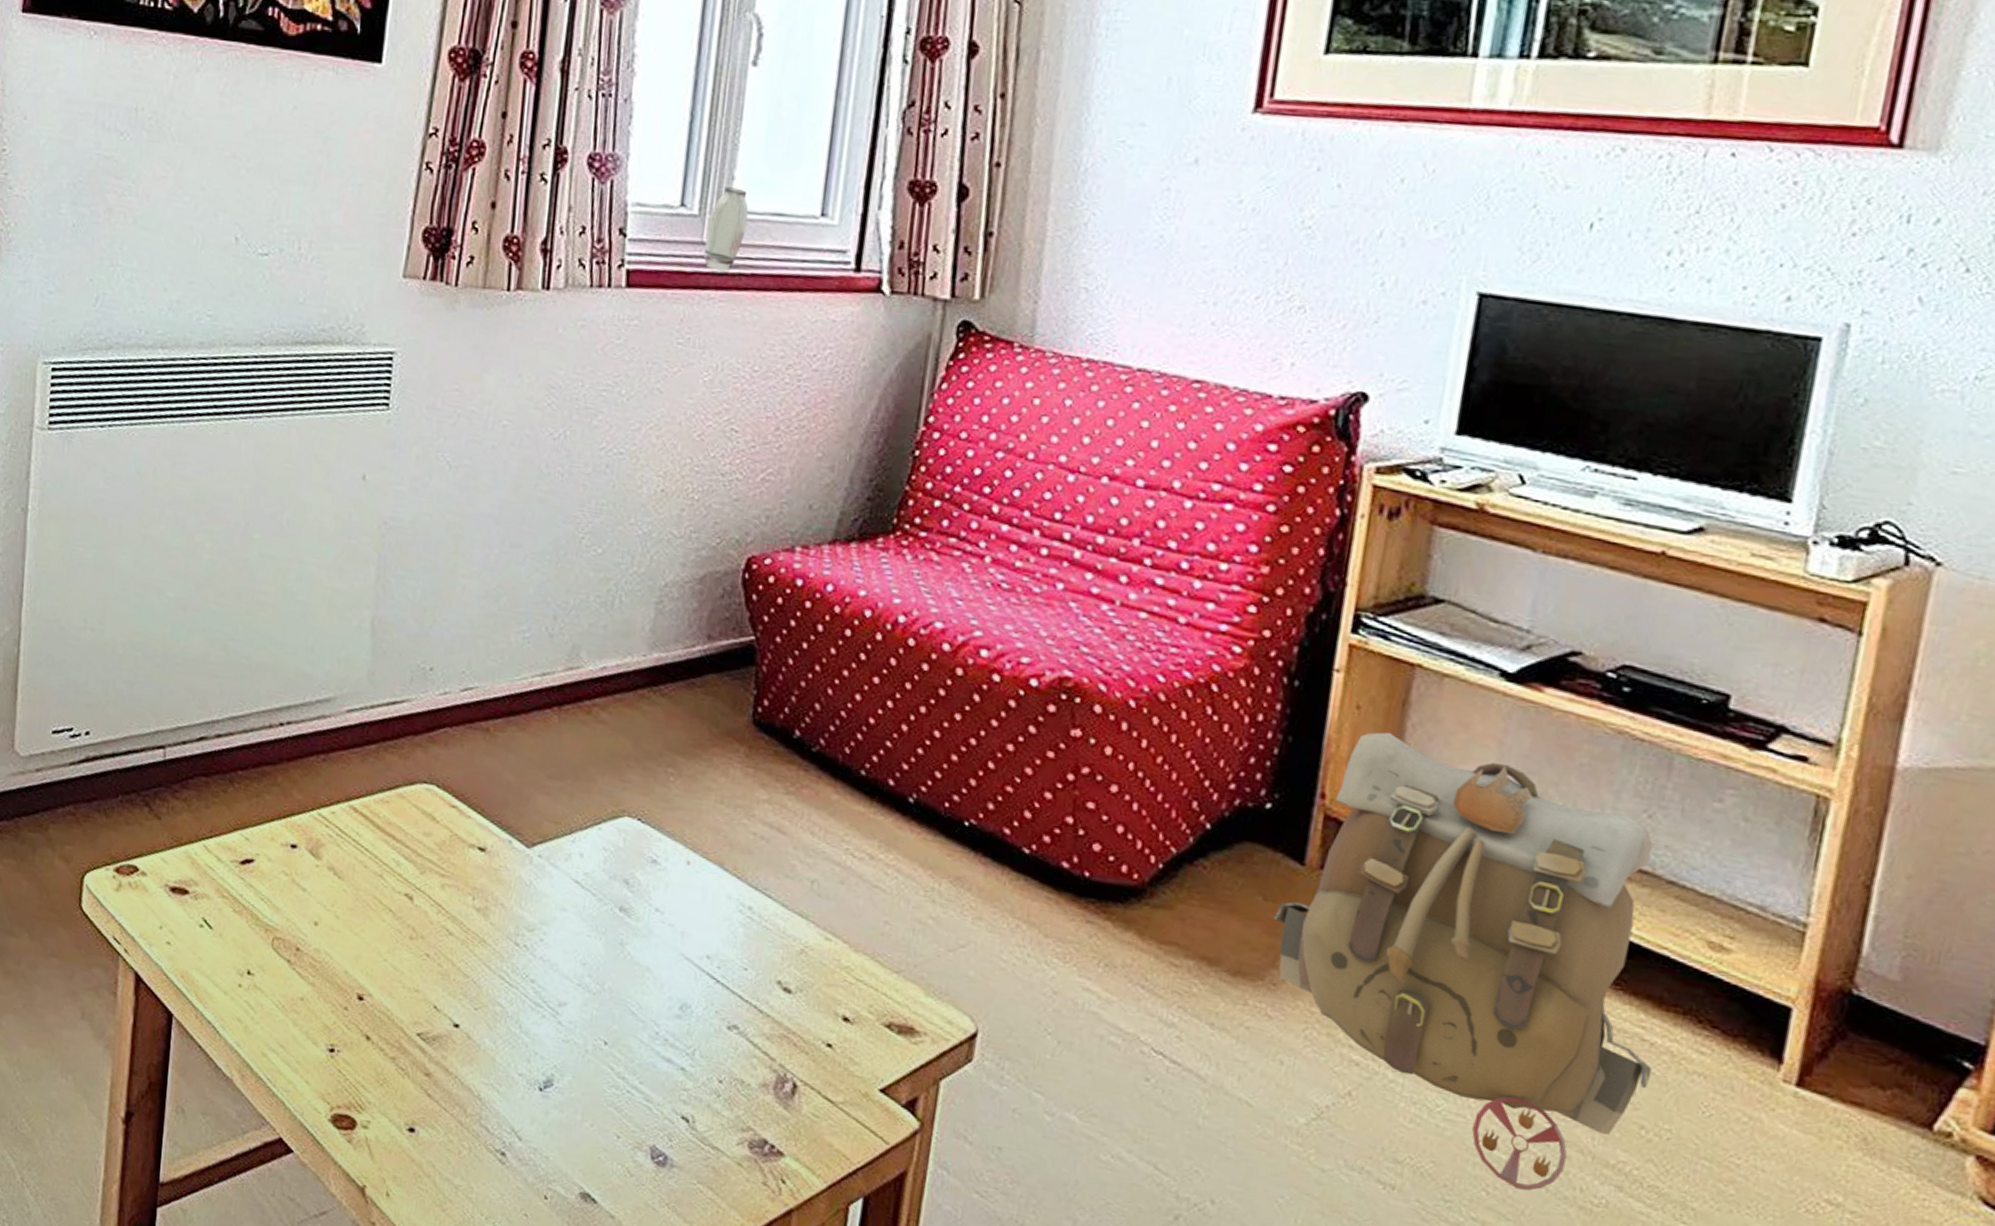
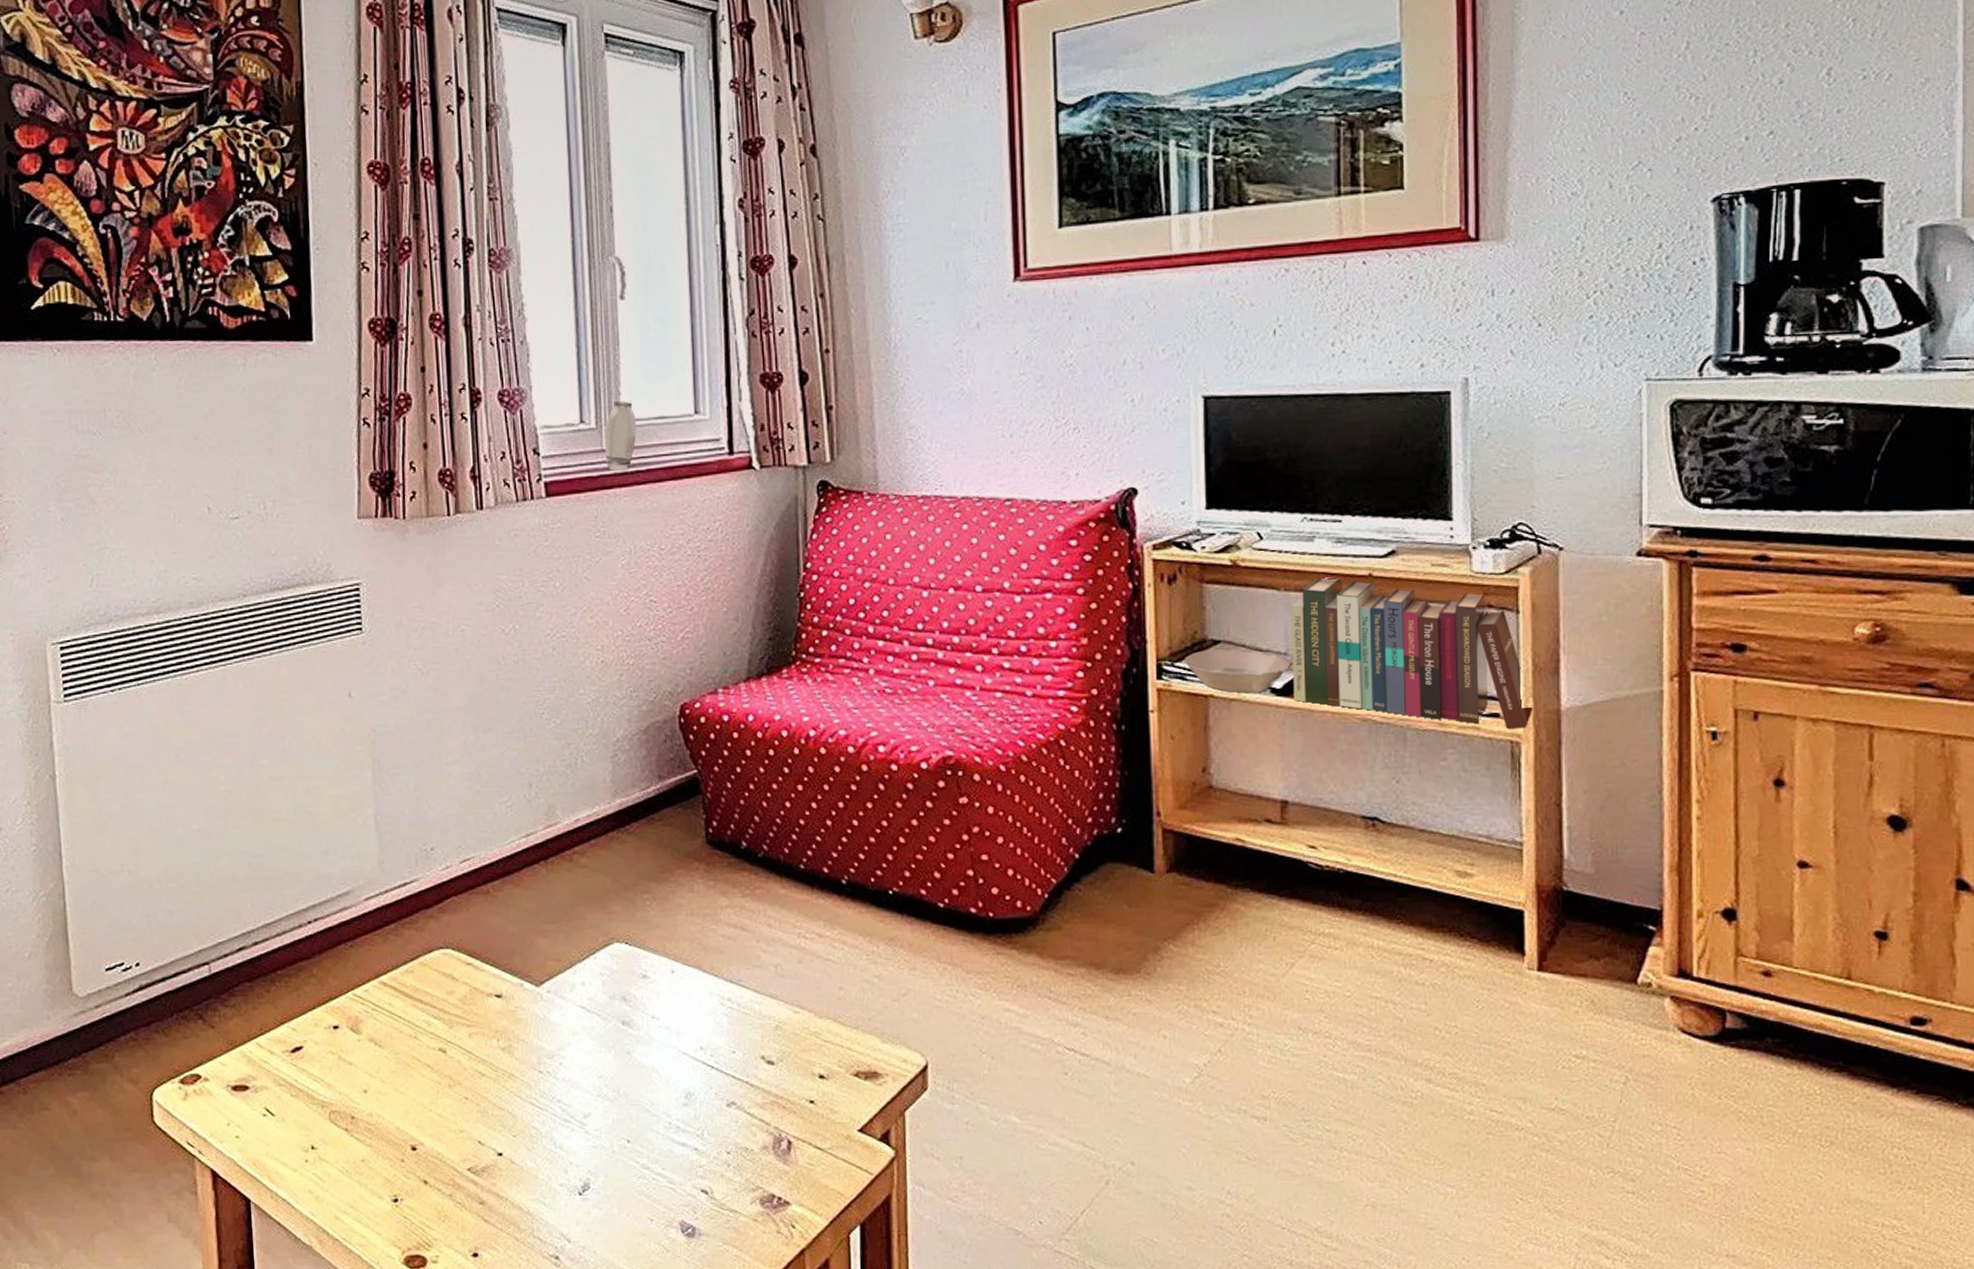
backpack: present [1273,732,1653,1191] -> none [1139,753,1435,1099]
bowl: none [1392,608,1533,673] -> present [1185,649,1290,694]
books: none [1528,542,1857,782] -> present [1291,575,1532,729]

